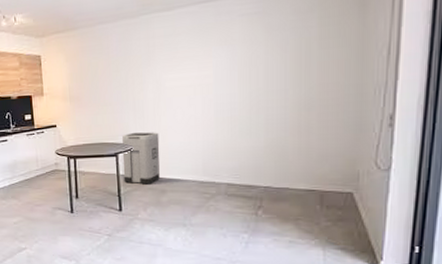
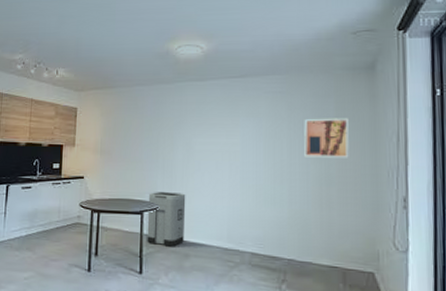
wall art: none [283,34,334,83] -> present [304,118,350,158]

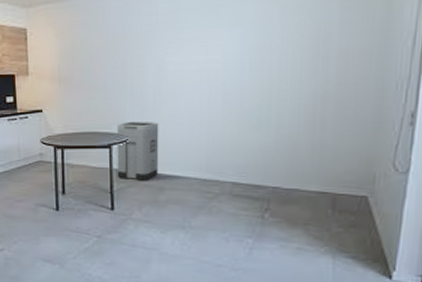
wall art: present [304,118,350,158] -> none [298,20,357,72]

